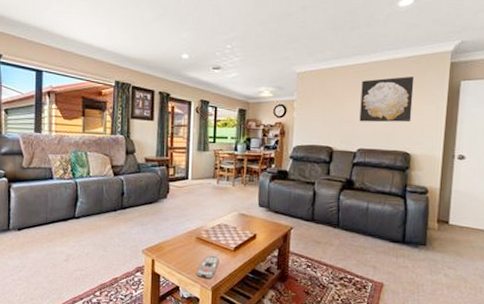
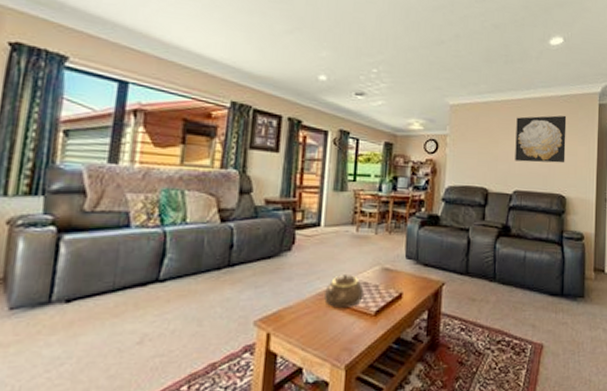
teapot: none [194,217,224,243] -> present [324,273,364,307]
remote control: present [196,255,219,279] -> none [325,323,357,355]

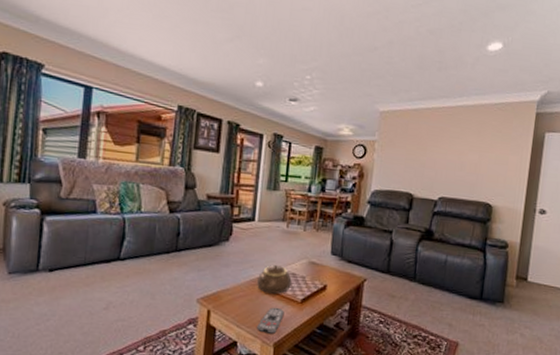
remote control: none [325,323,357,355] -> present [257,307,285,334]
wall art: present [515,115,567,163] -> none [442,123,500,172]

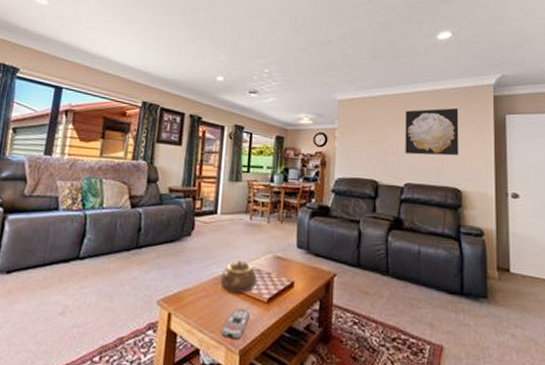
wall art: none [442,123,500,172] -> present [405,107,459,156]

